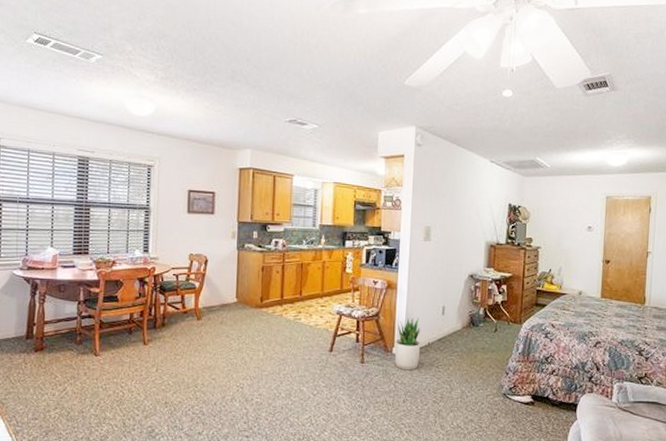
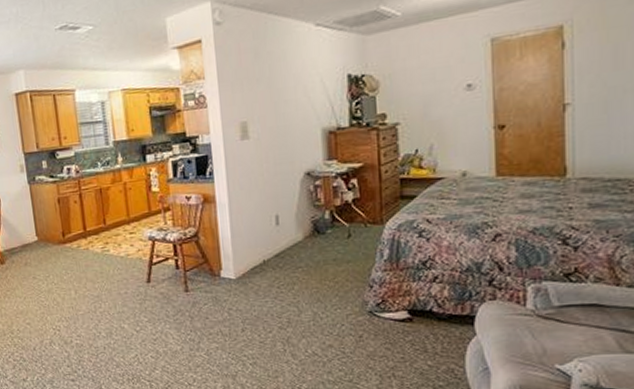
planter: present [394,318,422,371] -> none [222,233,255,295]

